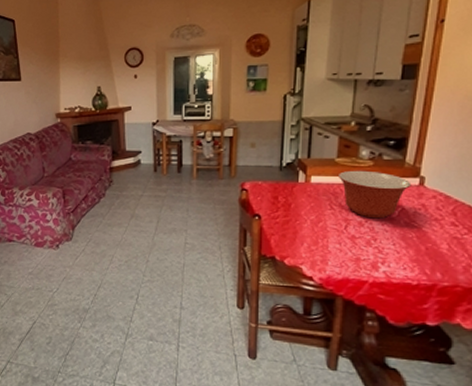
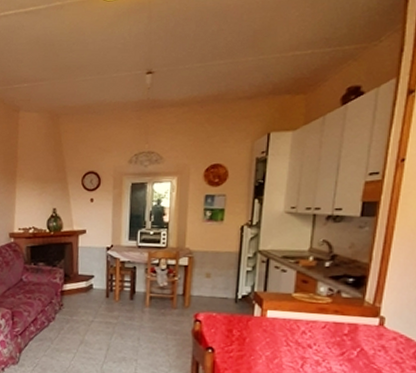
mixing bowl: present [337,170,412,219] -> none [294,306,371,359]

